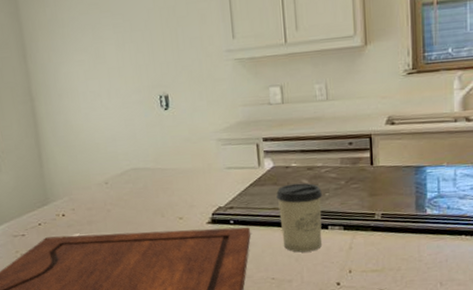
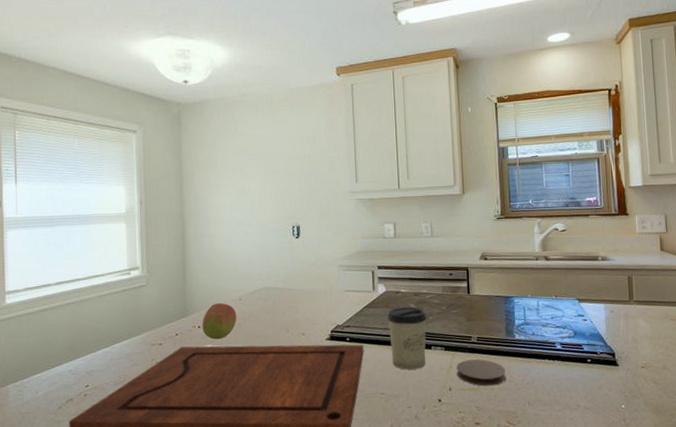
fruit: none [66,188,105,228] -> present [202,303,237,340]
coaster: none [358,238,415,267] -> present [457,359,506,386]

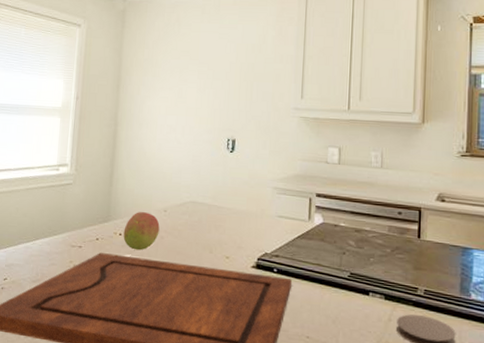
cup: present [387,307,427,370] -> none [322,242,367,316]

